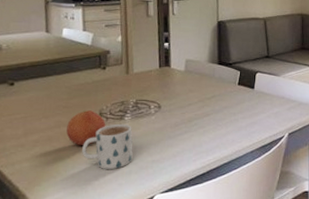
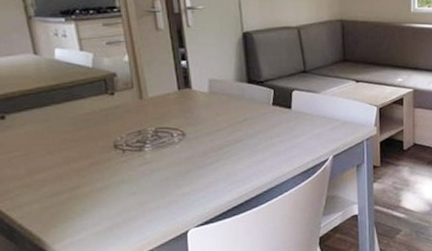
fruit: present [66,110,106,145] -> none [77,143,124,182]
mug: present [82,123,133,169] -> none [99,155,159,206]

